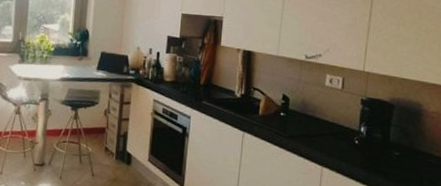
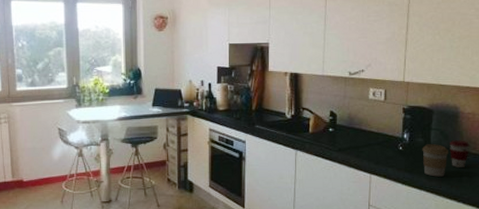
coffee cup: none [380,141,409,178] -> present [422,144,449,177]
coffee cup: none [410,139,434,171] -> present [450,140,470,167]

